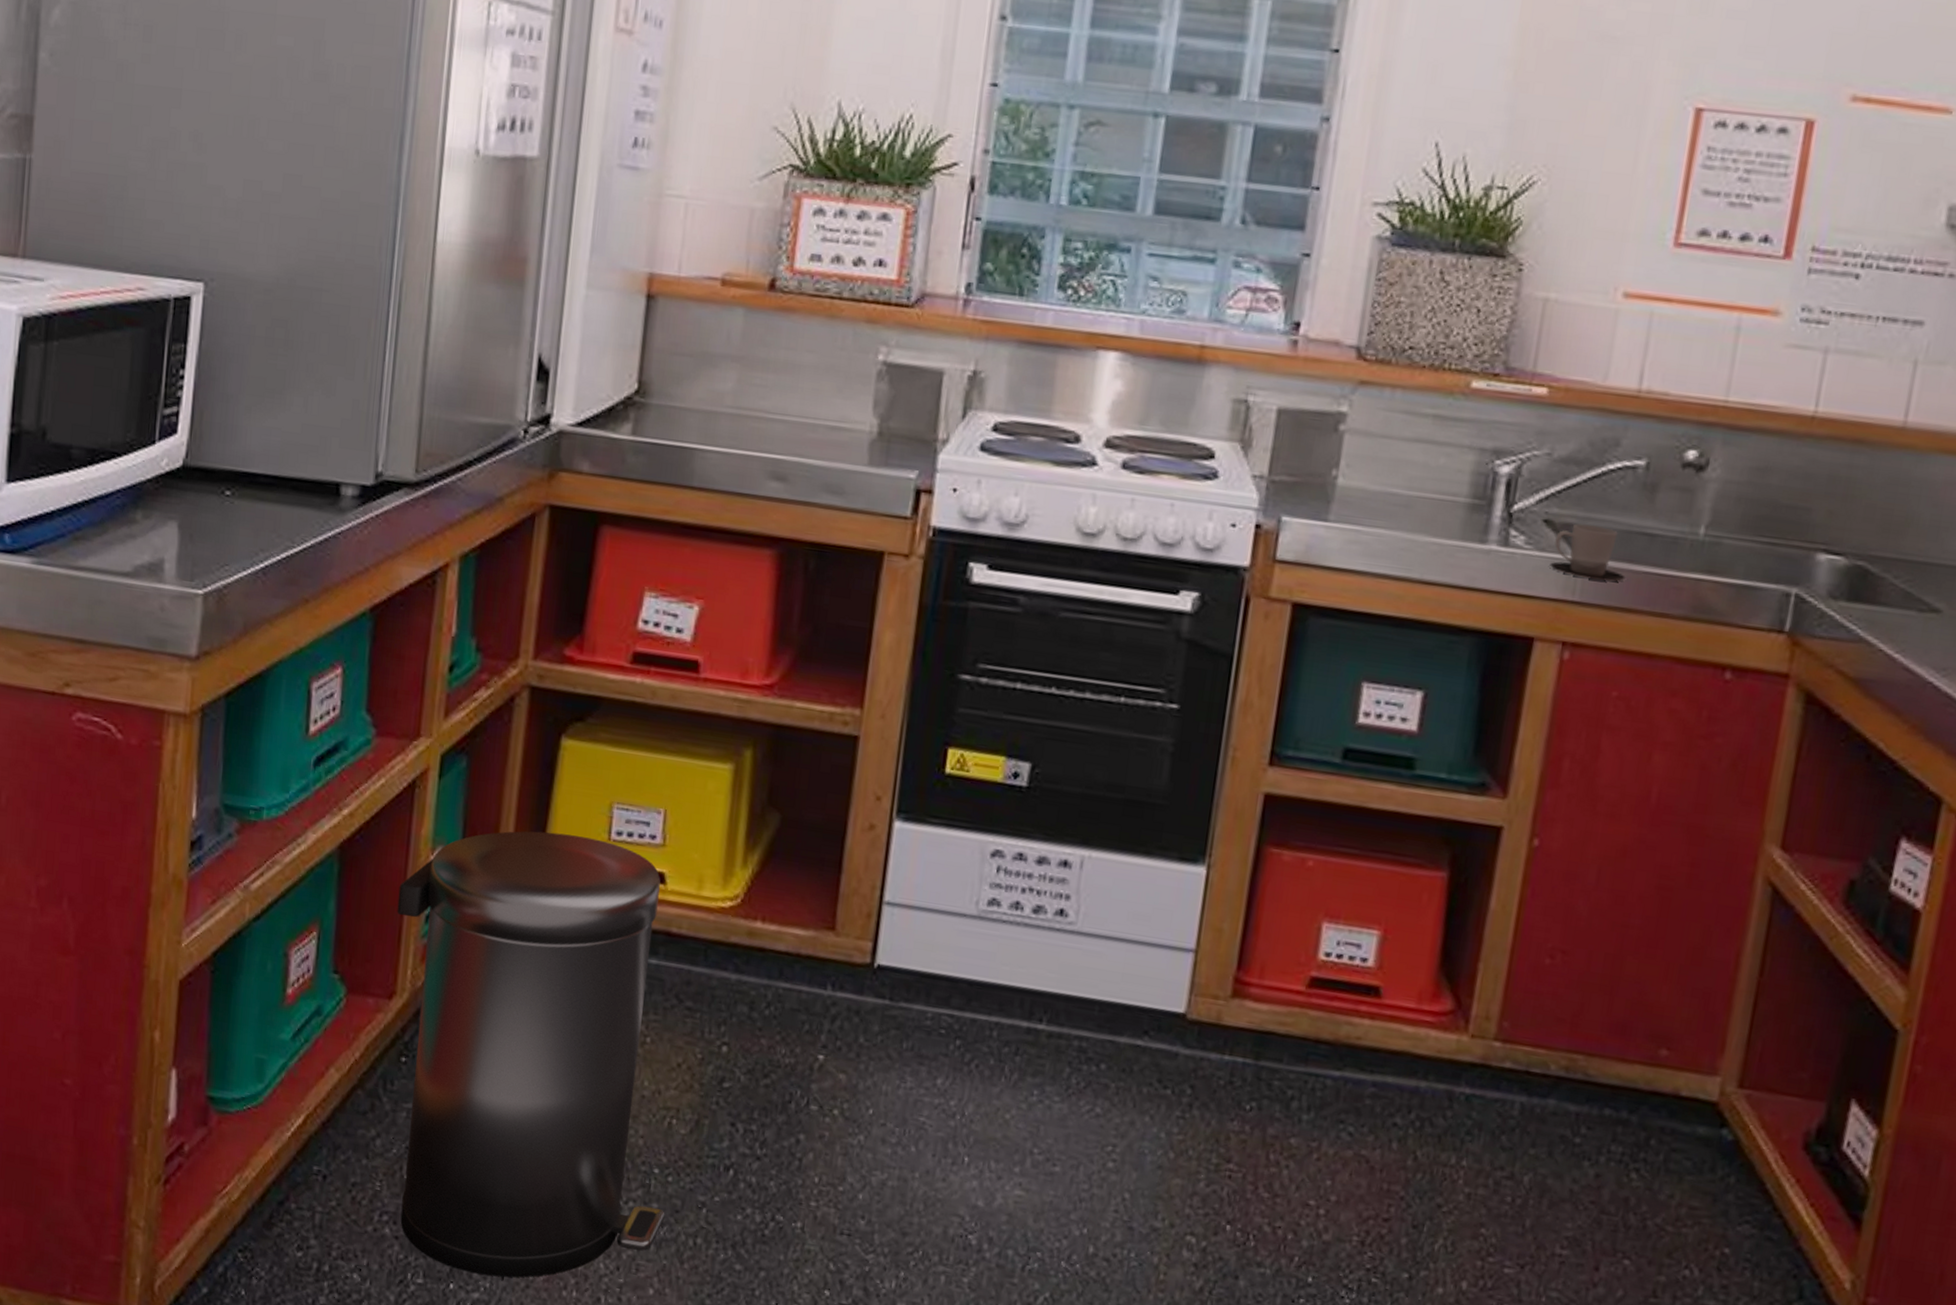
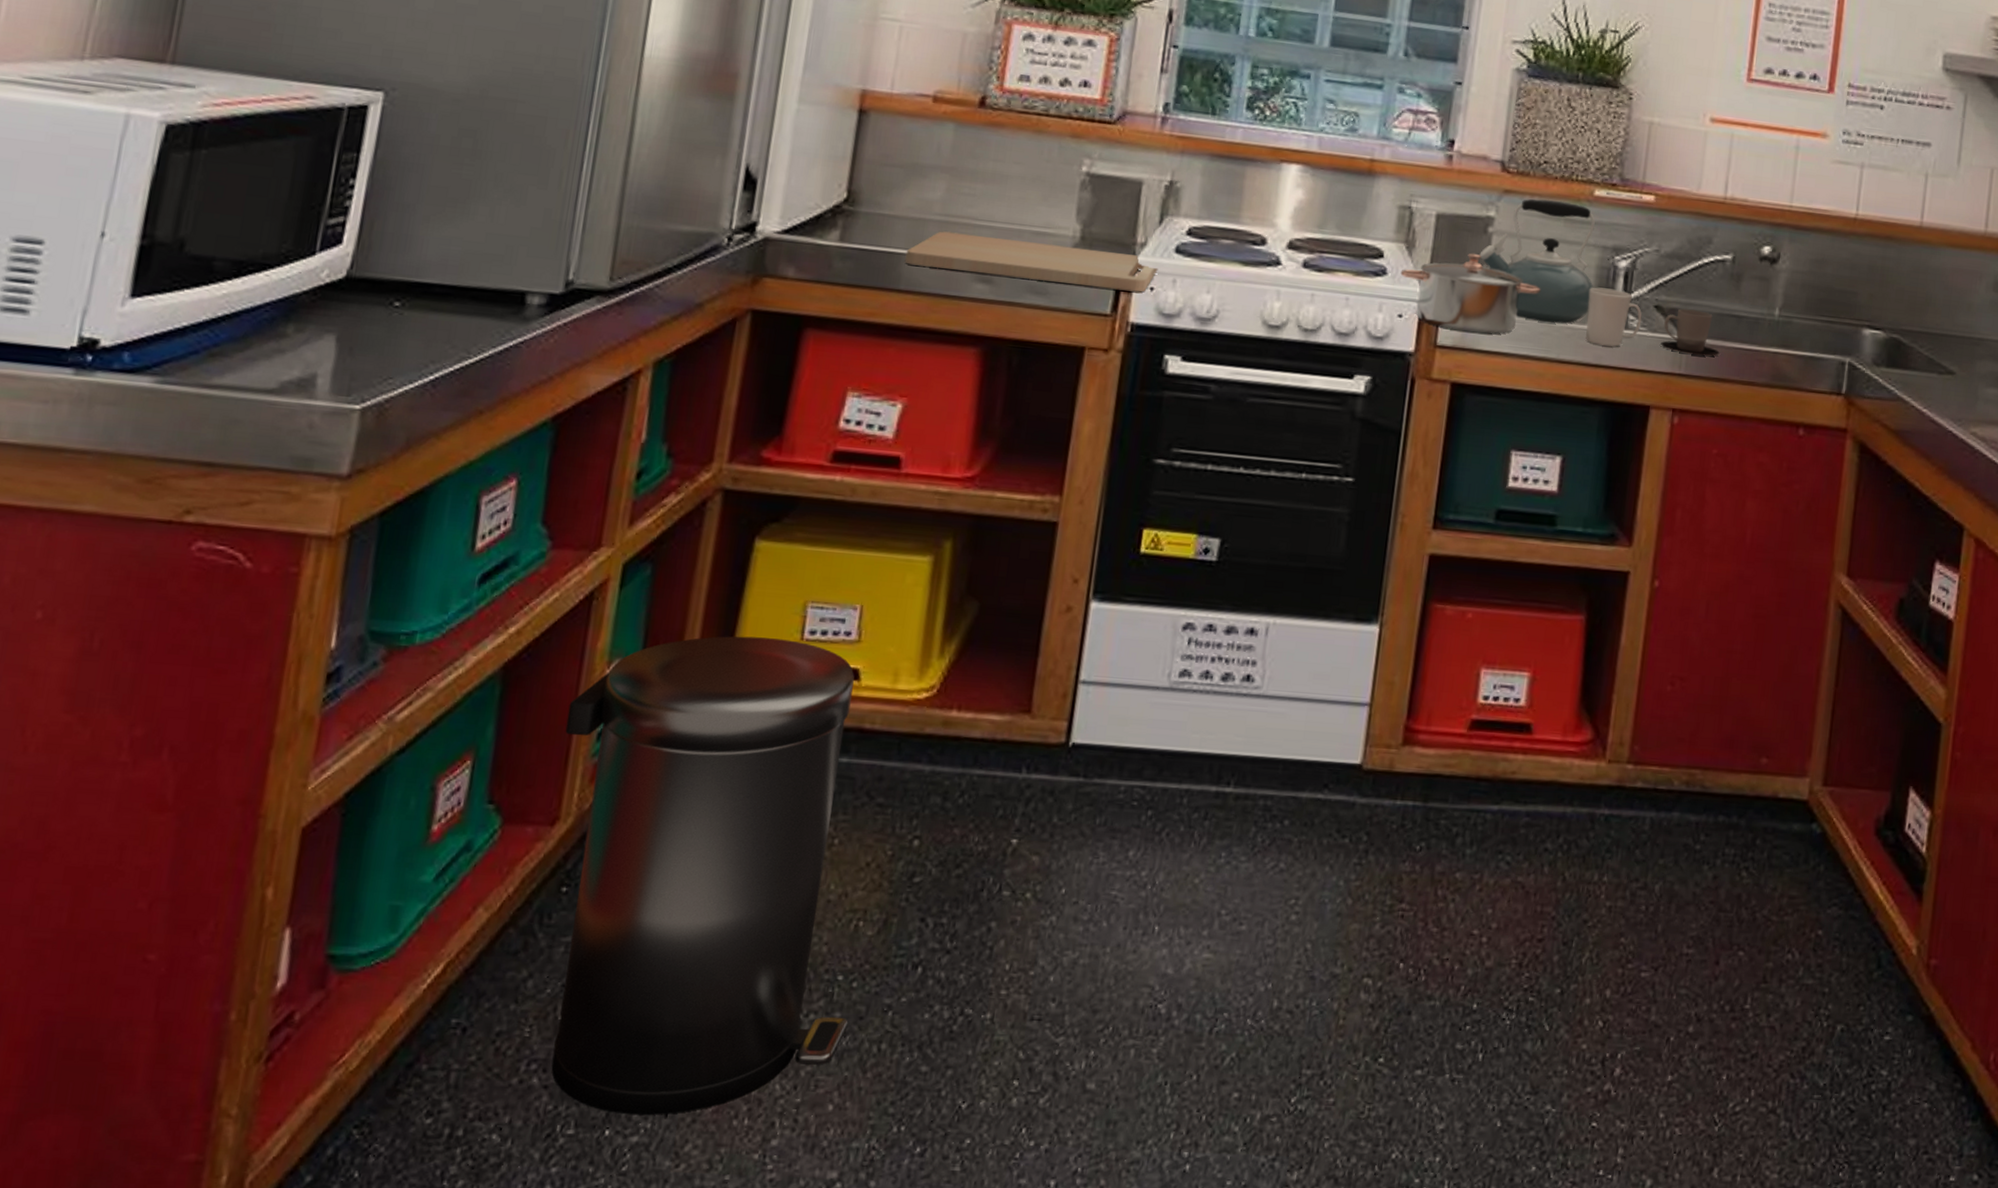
cutting board: none [697,425,962,494] -> present [904,231,1158,293]
cooking pot: none [1234,454,1402,549] -> present [1400,252,1541,334]
kettle: none [1328,391,1472,538] -> present [1479,199,1595,323]
mug: none [1456,496,1528,567] -> present [1585,287,1642,347]

